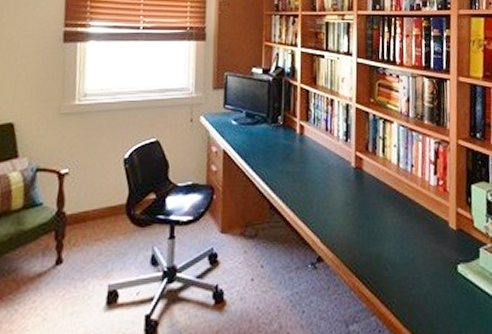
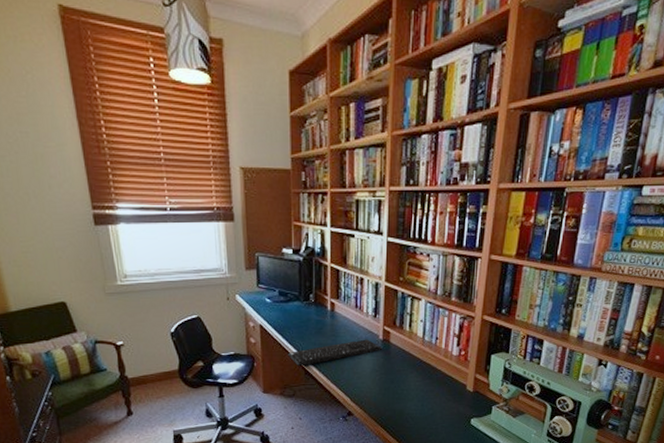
keyboard: none [251,166,355,200] -> present [287,339,383,367]

